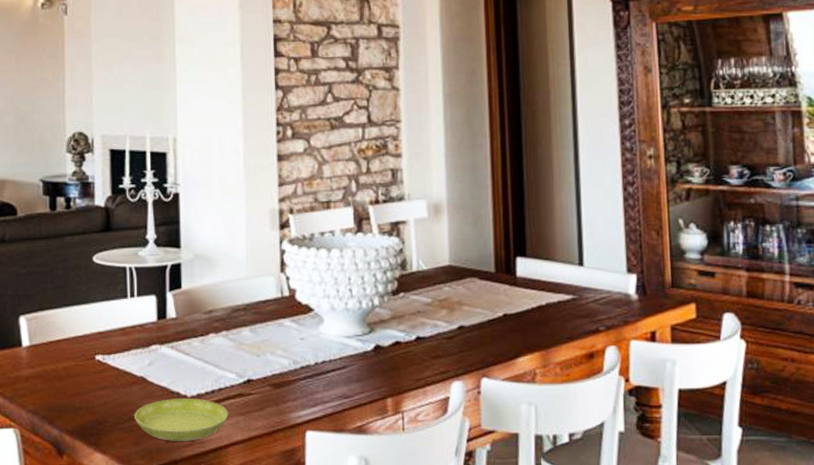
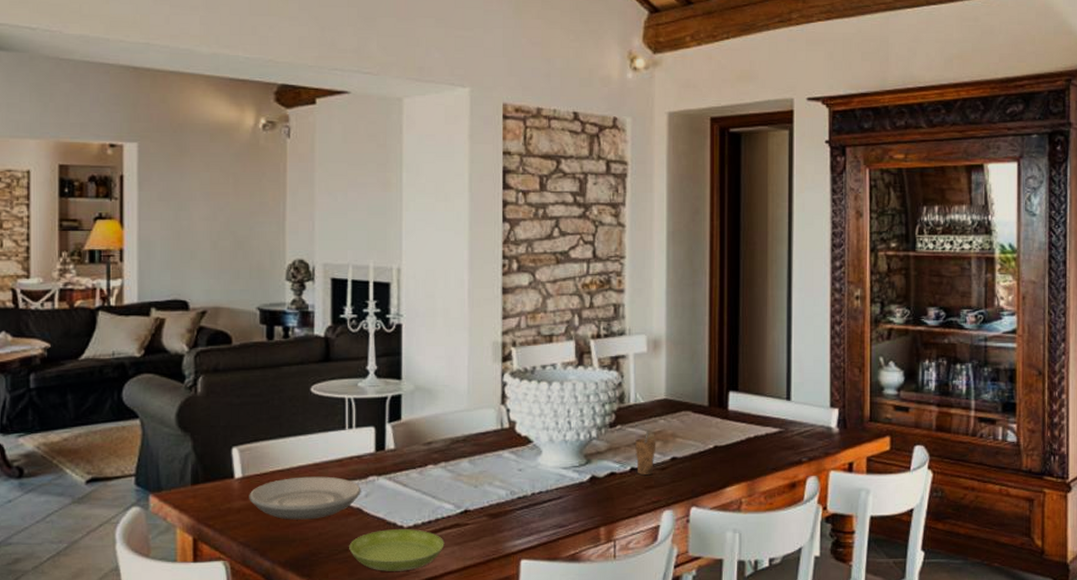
plate: none [36,345,145,388] -> present [249,476,361,520]
cup: none [420,298,441,344] -> present [635,431,655,475]

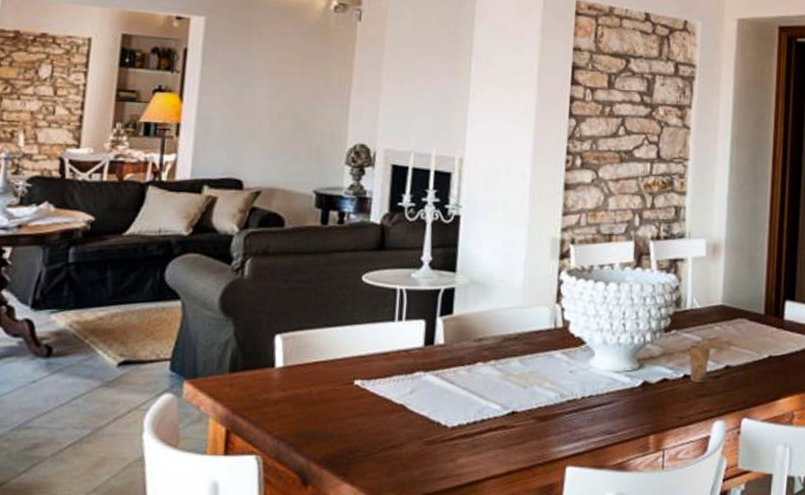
plate: present [249,476,361,520] -> none [288,369,407,415]
saucer: present [349,529,445,571] -> none [389,428,489,474]

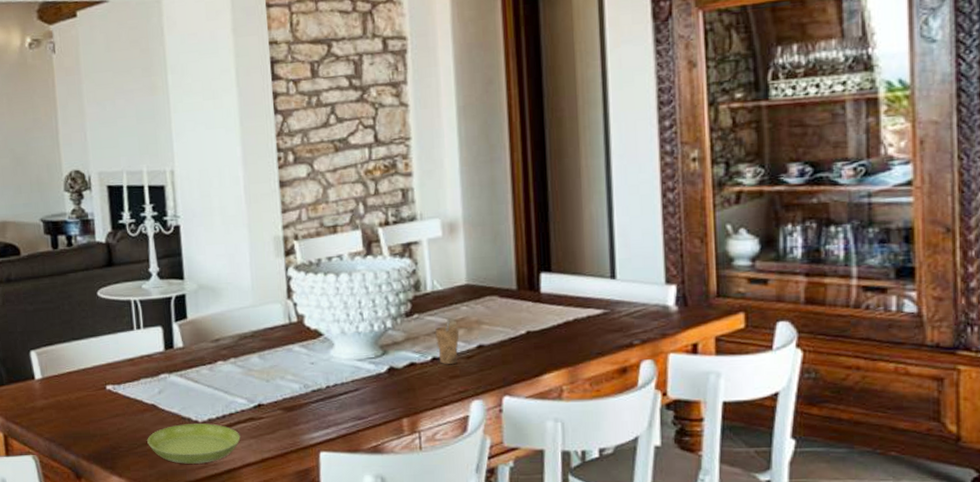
saucer: none [389,428,489,474] -> present [147,423,241,464]

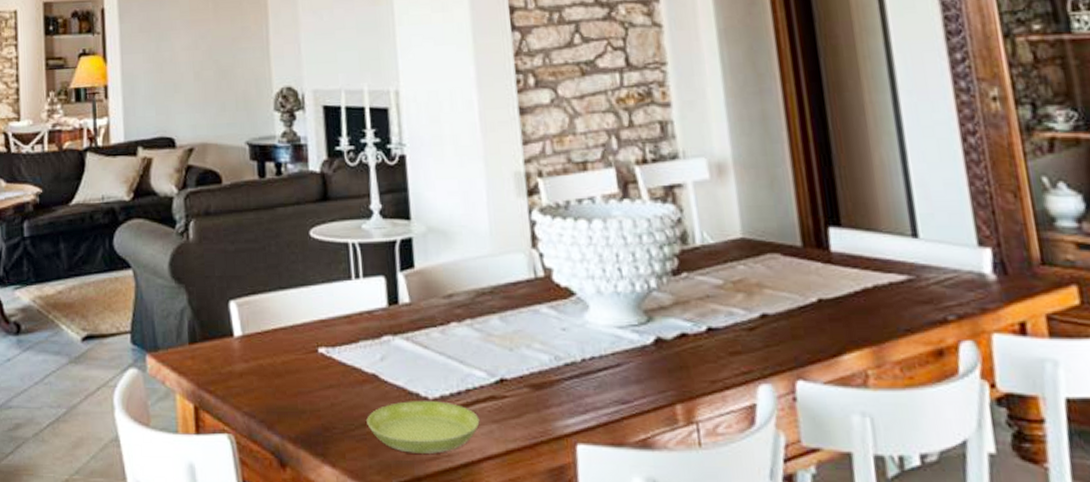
cup: present [435,318,459,364] -> none [708,279,738,336]

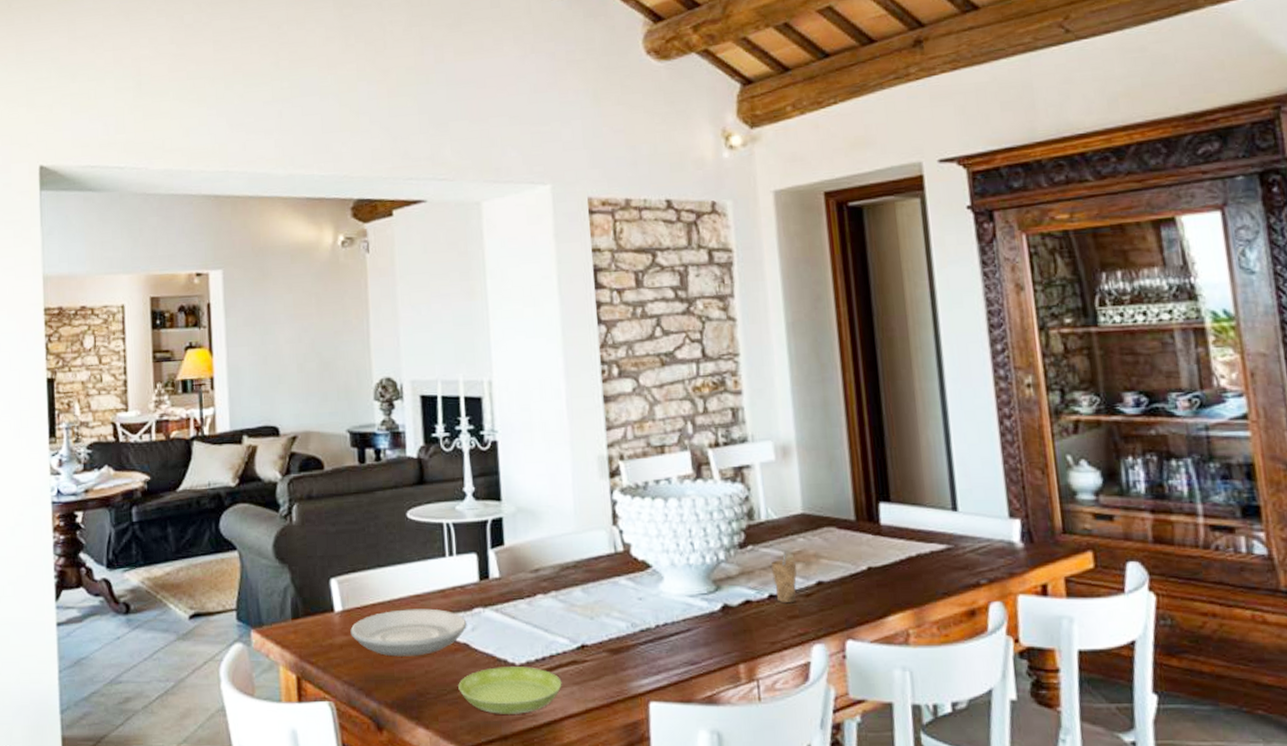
plate: none [250,335,376,387] -> present [350,608,467,657]
cup: none [708,279,738,336] -> present [771,551,797,602]

